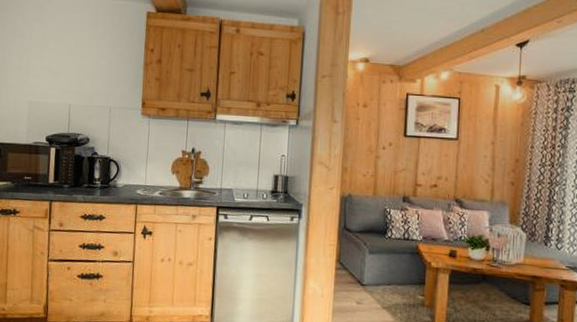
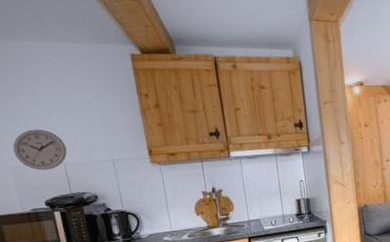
wall clock: none [33,70,75,108] -> present [12,129,67,171]

